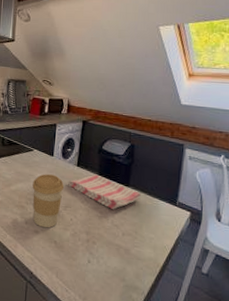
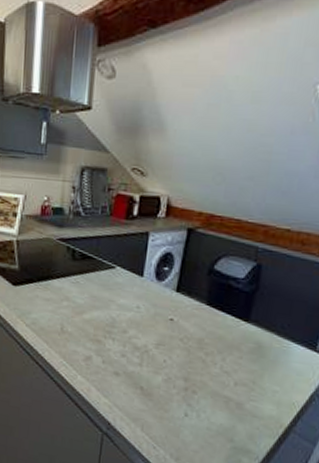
coffee cup: present [32,174,64,228] -> none [112,299,156,370]
dish towel: present [68,174,141,209] -> none [162,303,266,351]

